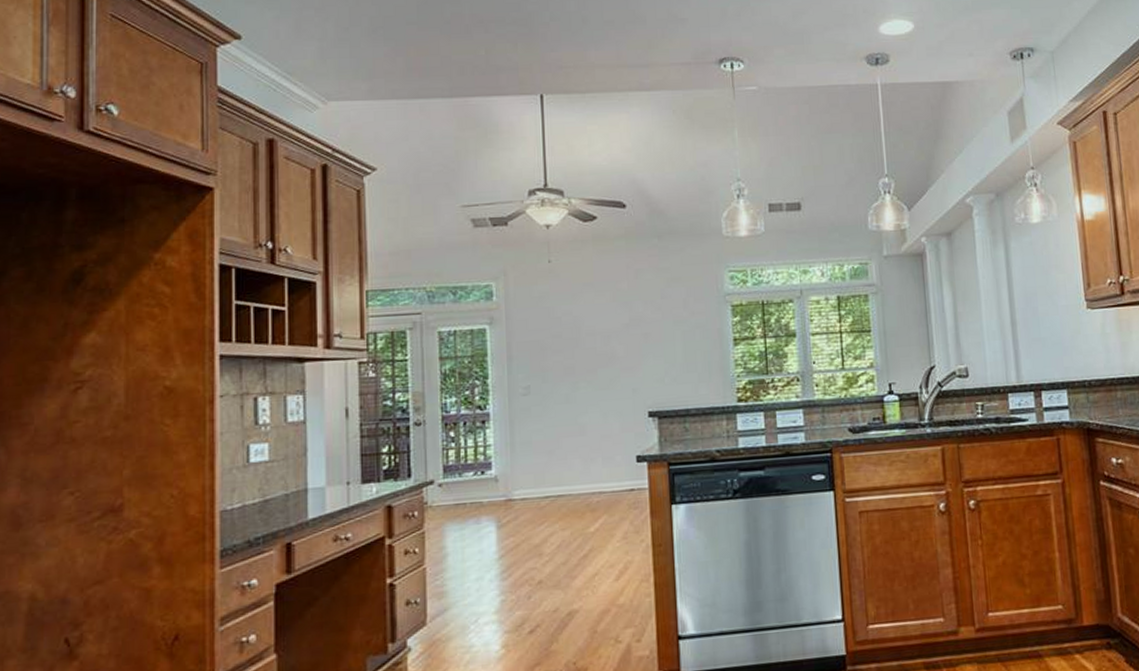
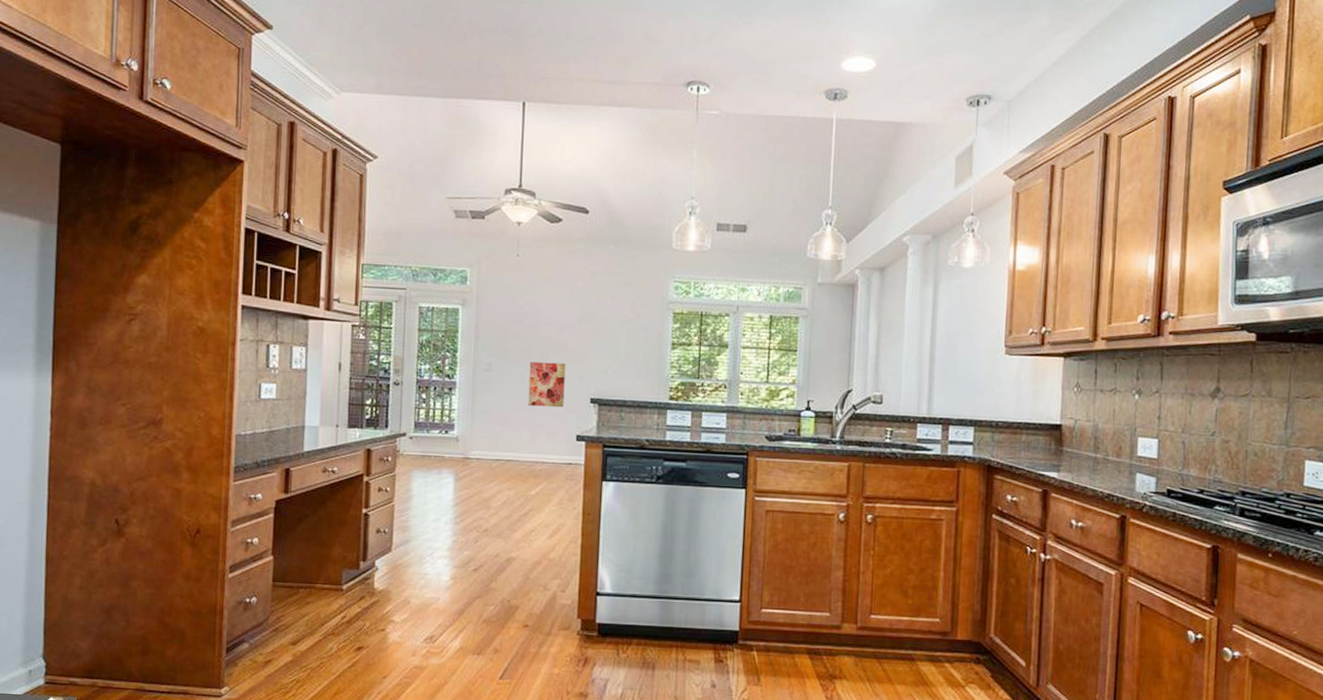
wall art: none [574,376,618,430] -> present [527,361,566,408]

